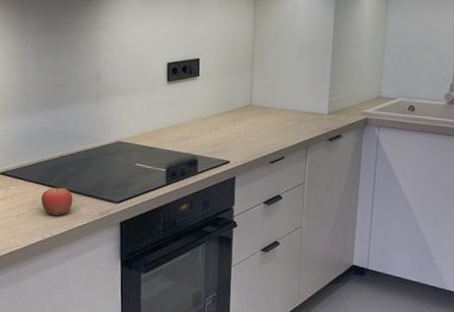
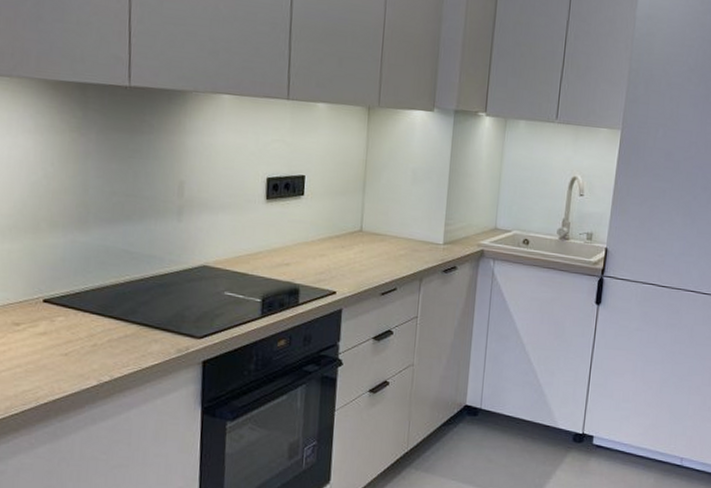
fruit: present [41,184,73,216] -> none [98,315,142,354]

